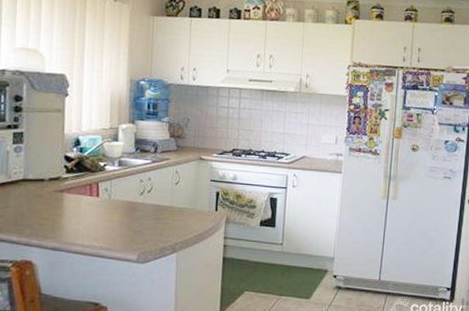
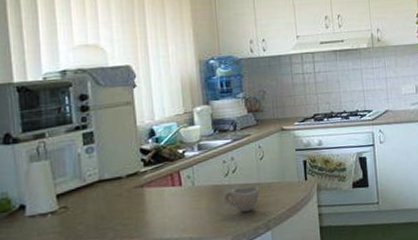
cup: none [136,207,171,232] -> present [223,185,260,212]

